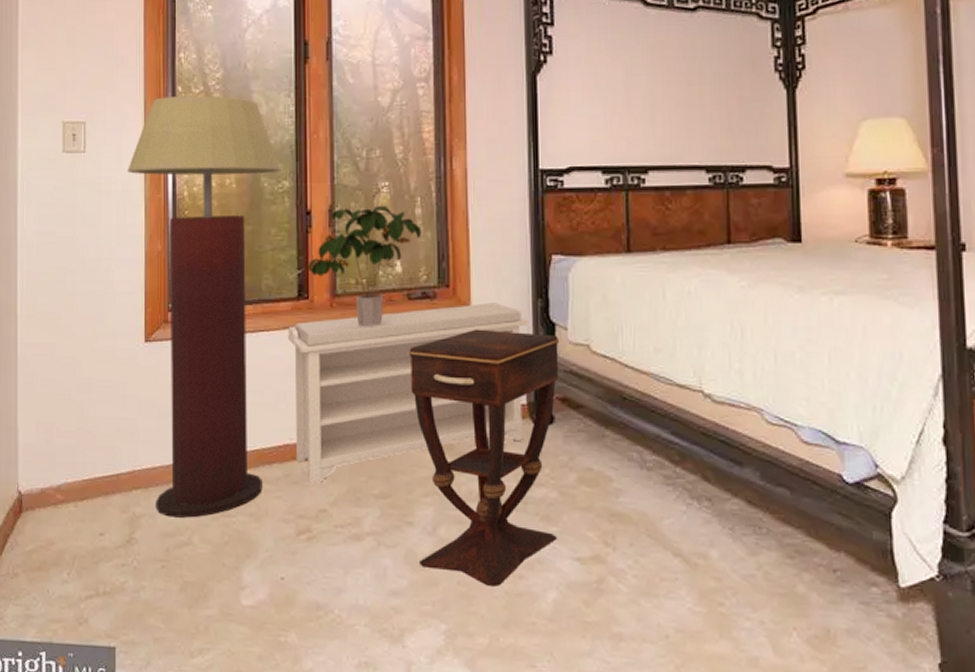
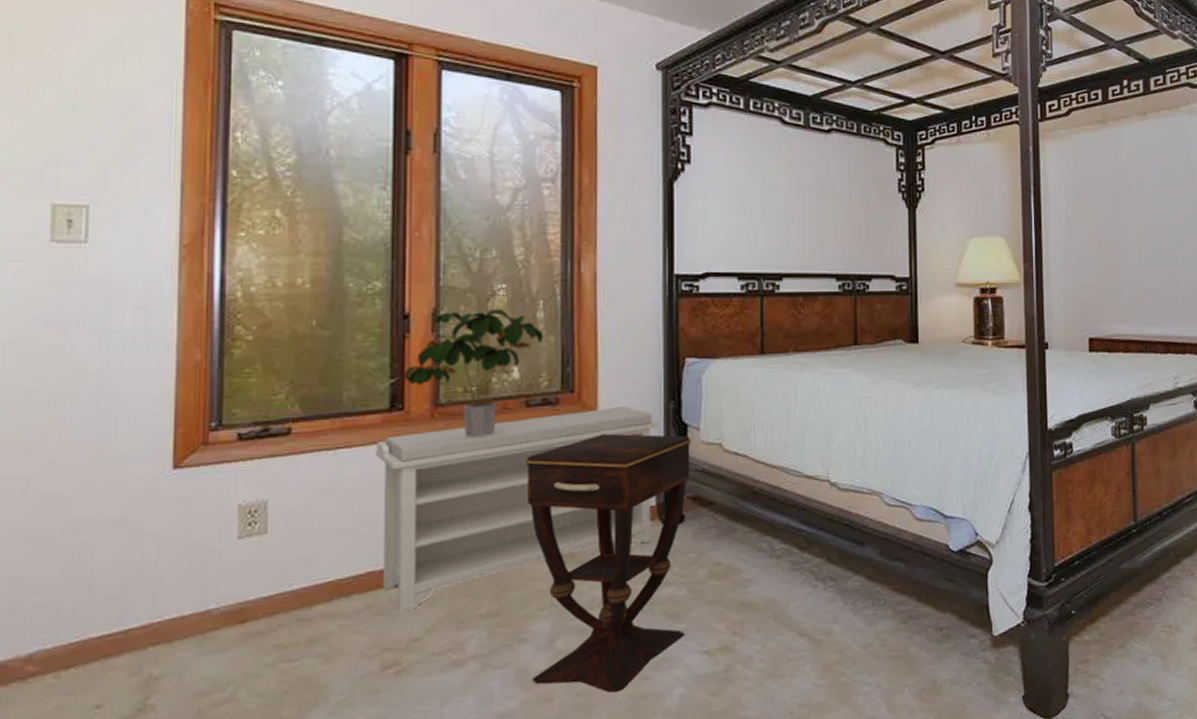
floor lamp: present [128,95,281,518] -> none [153,181,372,673]

